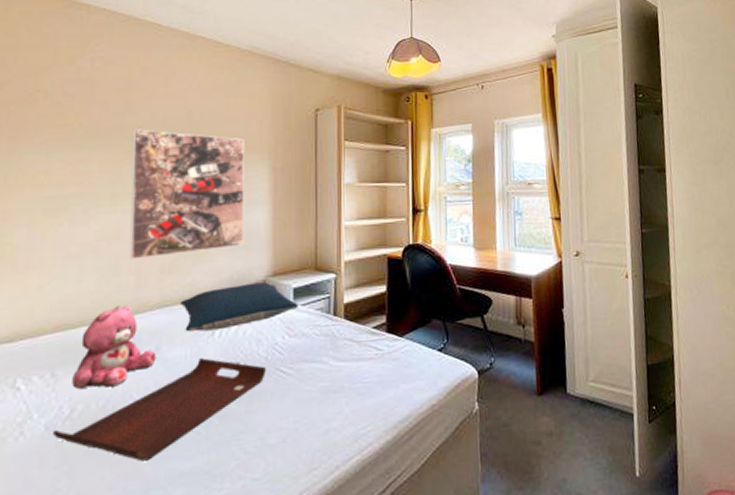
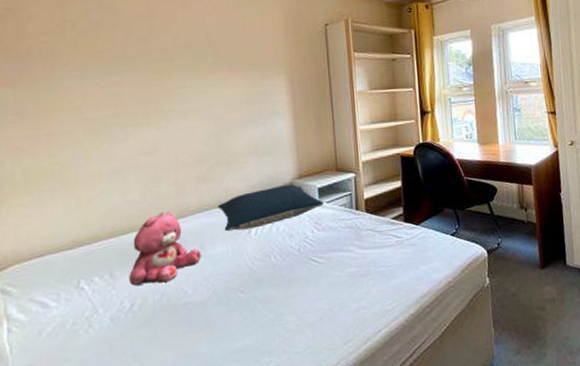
serving tray: present [53,358,266,461] -> none [118,253,300,343]
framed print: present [129,129,245,260] -> none [157,51,271,171]

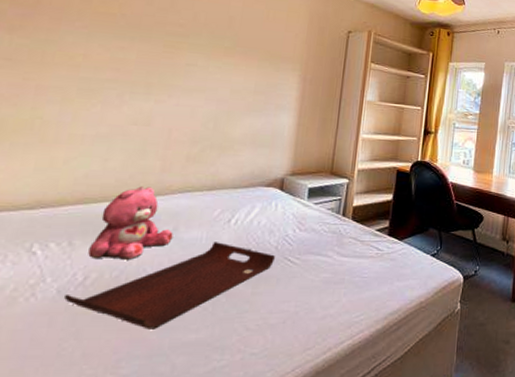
serving tray: none [118,253,300,343] -> present [64,242,275,330]
pillow: present [218,184,324,232] -> none [202,179,312,218]

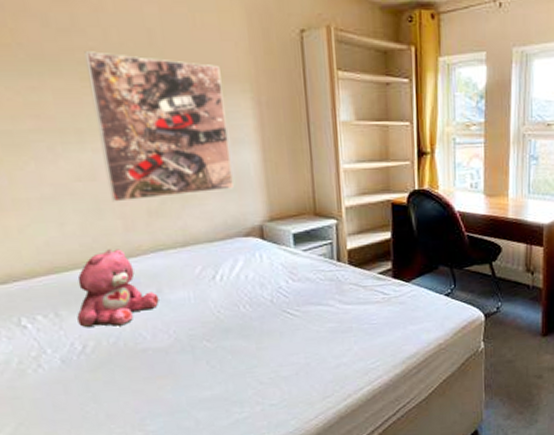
serving tray: present [64,242,275,330] -> none [70,300,273,390]
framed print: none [158,26,279,146] -> present [84,51,235,202]

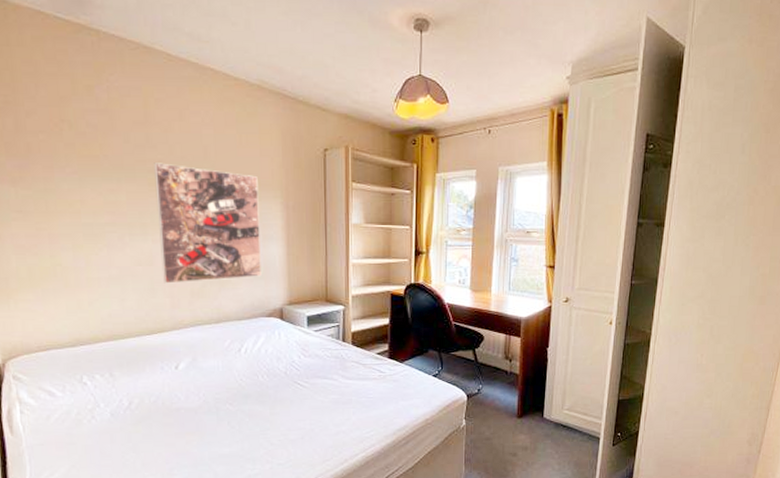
teddy bear: present [77,249,159,328] -> none [127,322,194,388]

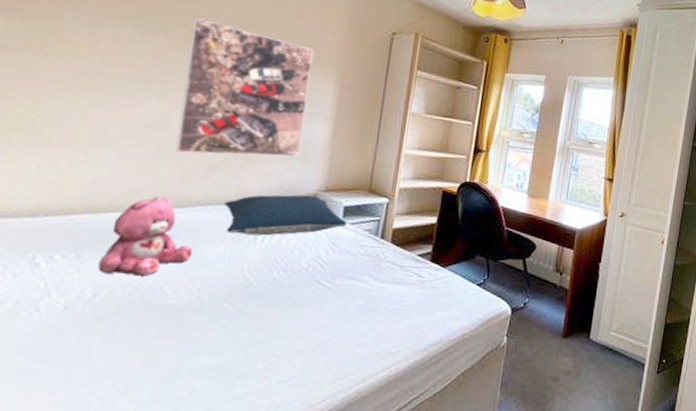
teddy bear: none [127,322,194,388] -> present [98,196,193,276]
pillow: none [210,310,312,348] -> present [224,194,347,236]

